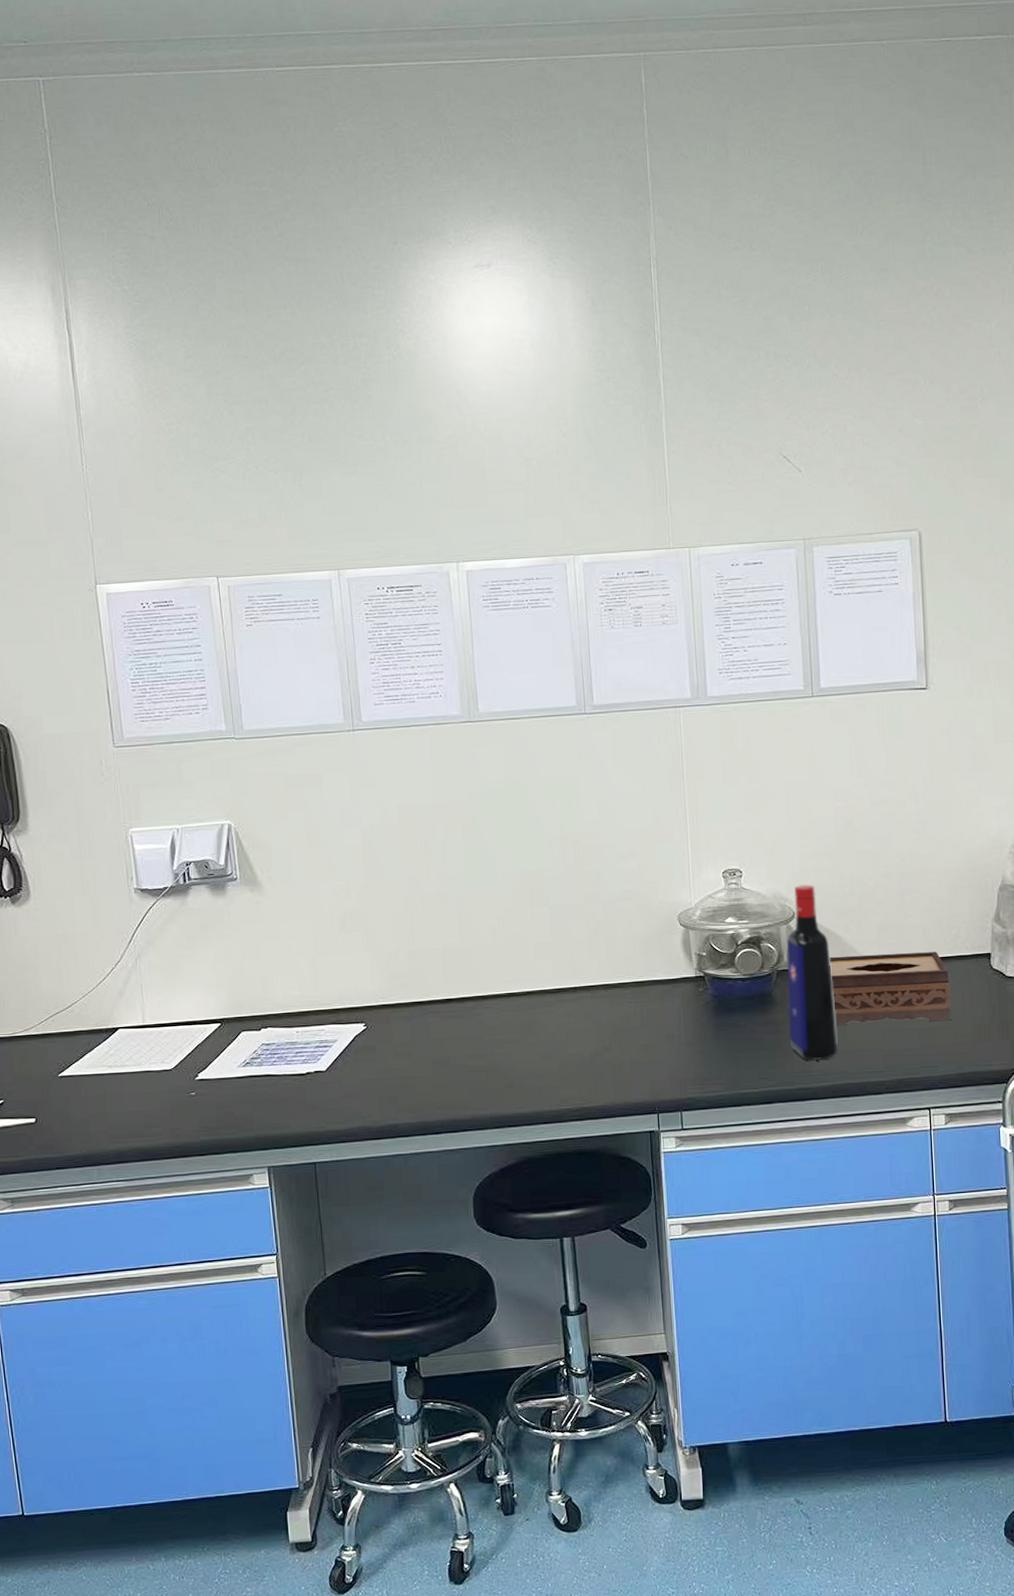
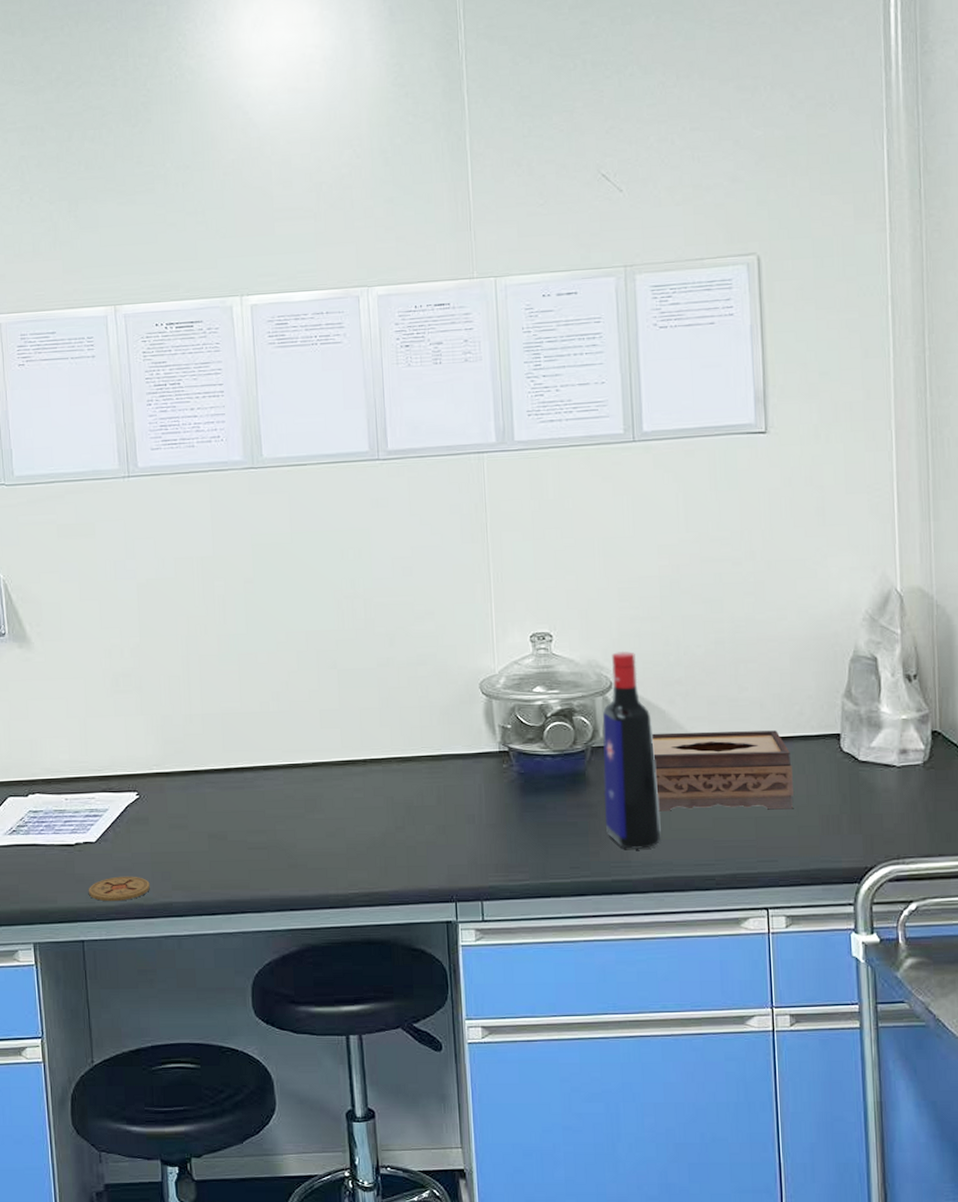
coaster: none [320,1101,378,1126] -> present [89,876,150,902]

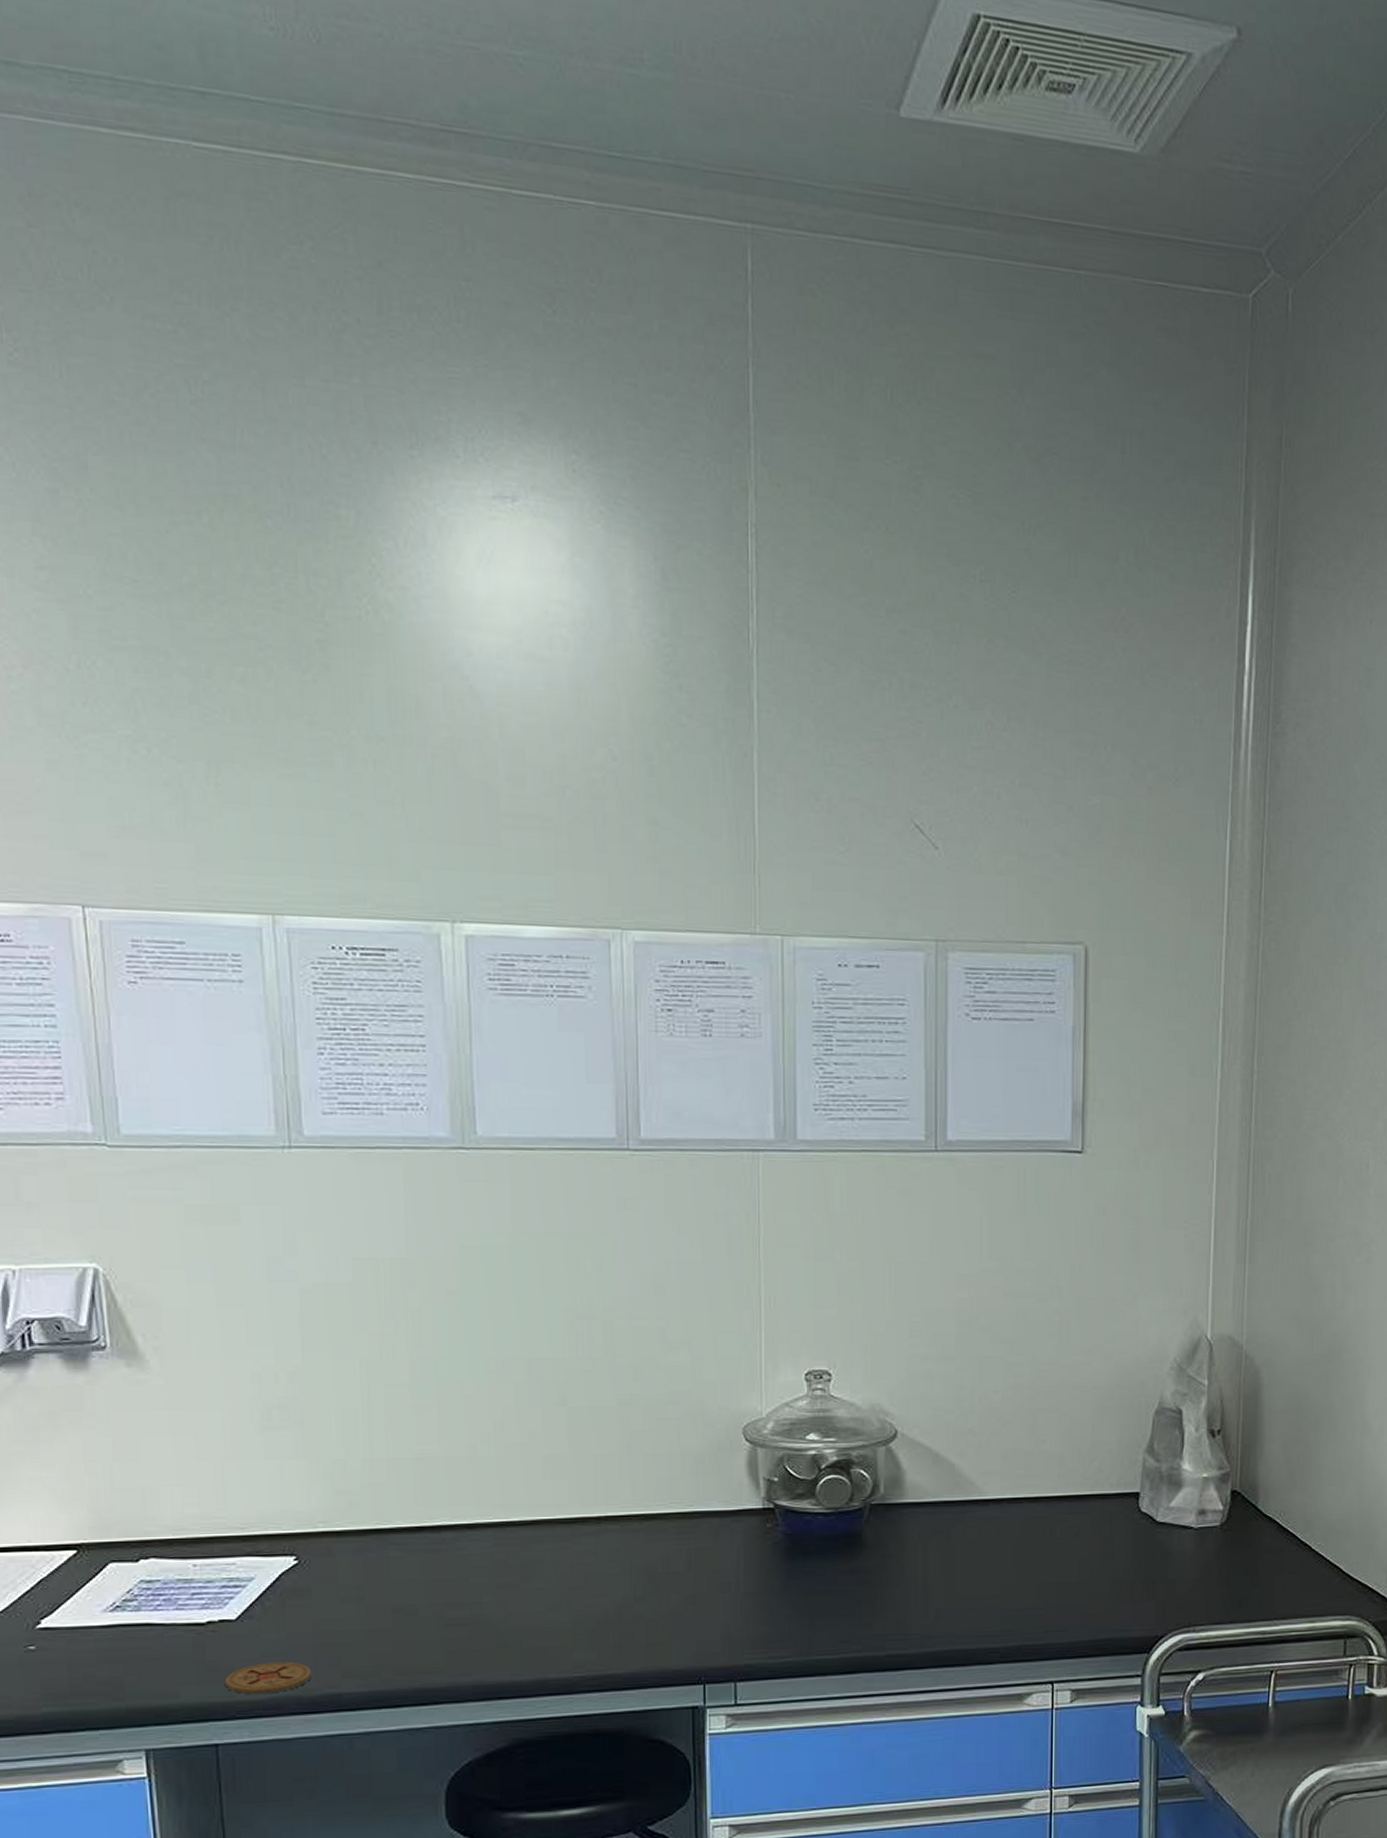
liquor bottle: present [602,650,661,849] -> none [881,1394,943,1620]
tissue box: present [651,730,793,812] -> none [938,1488,1087,1578]

